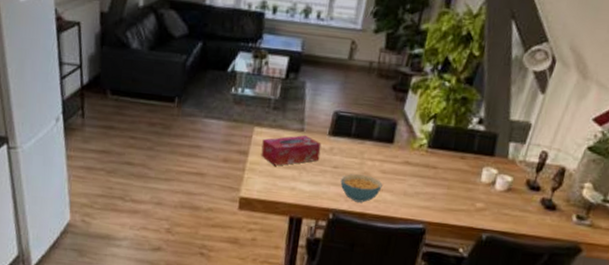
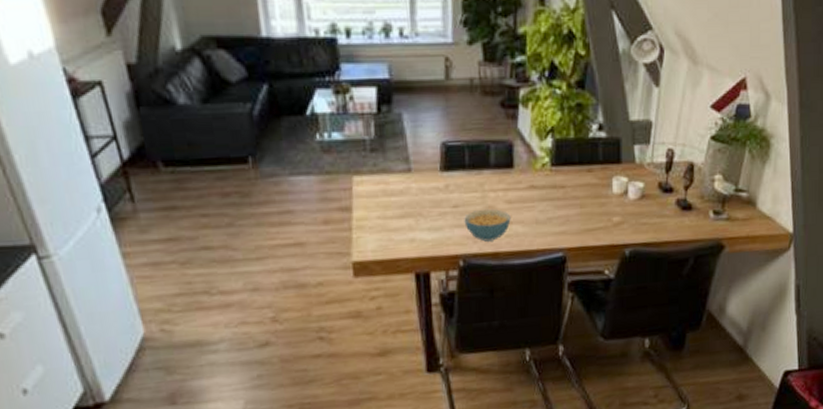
tissue box: present [261,135,322,166] -> none [365,176,436,218]

